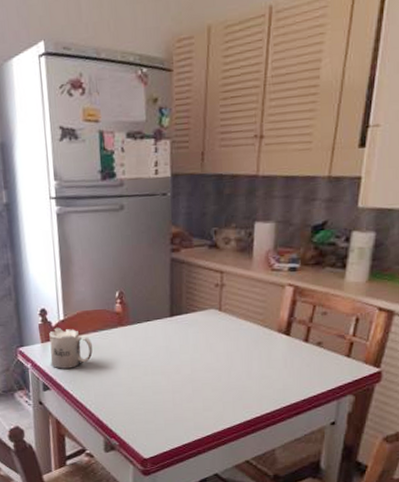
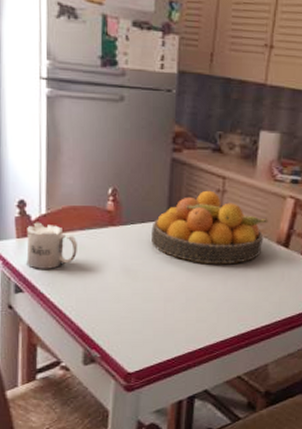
fruit bowl: none [156,285,268,356] -> present [151,190,268,265]

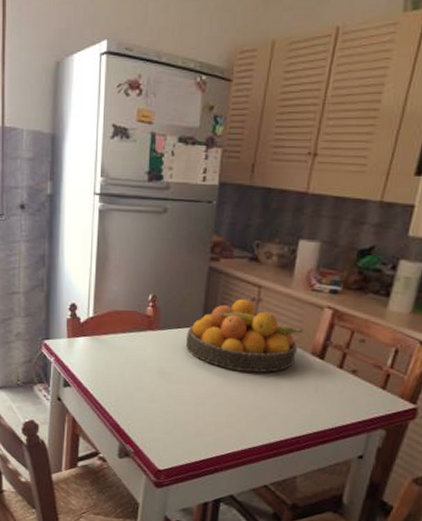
mug: present [26,222,77,269] -> none [74,324,119,367]

